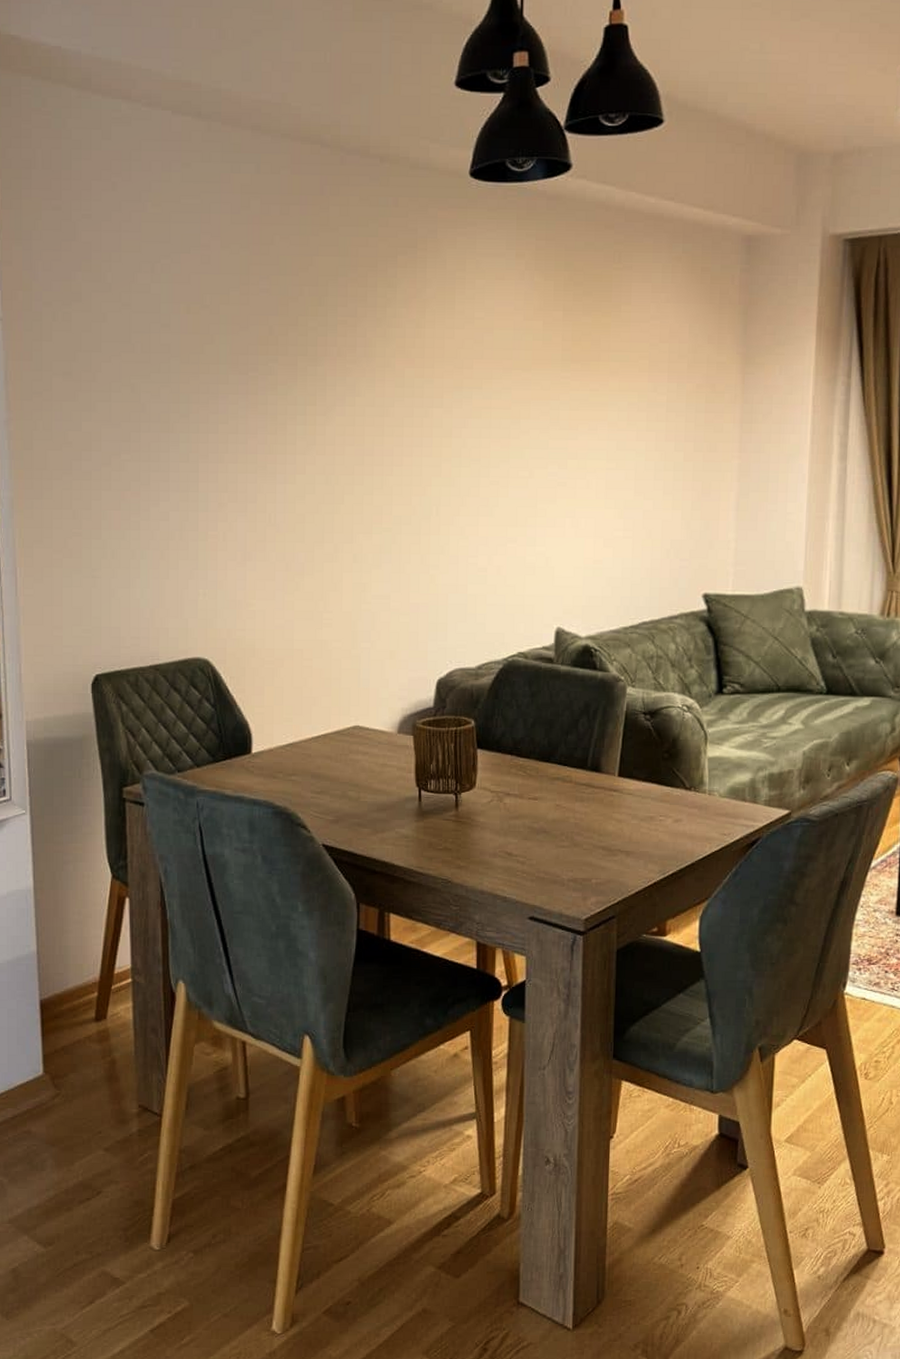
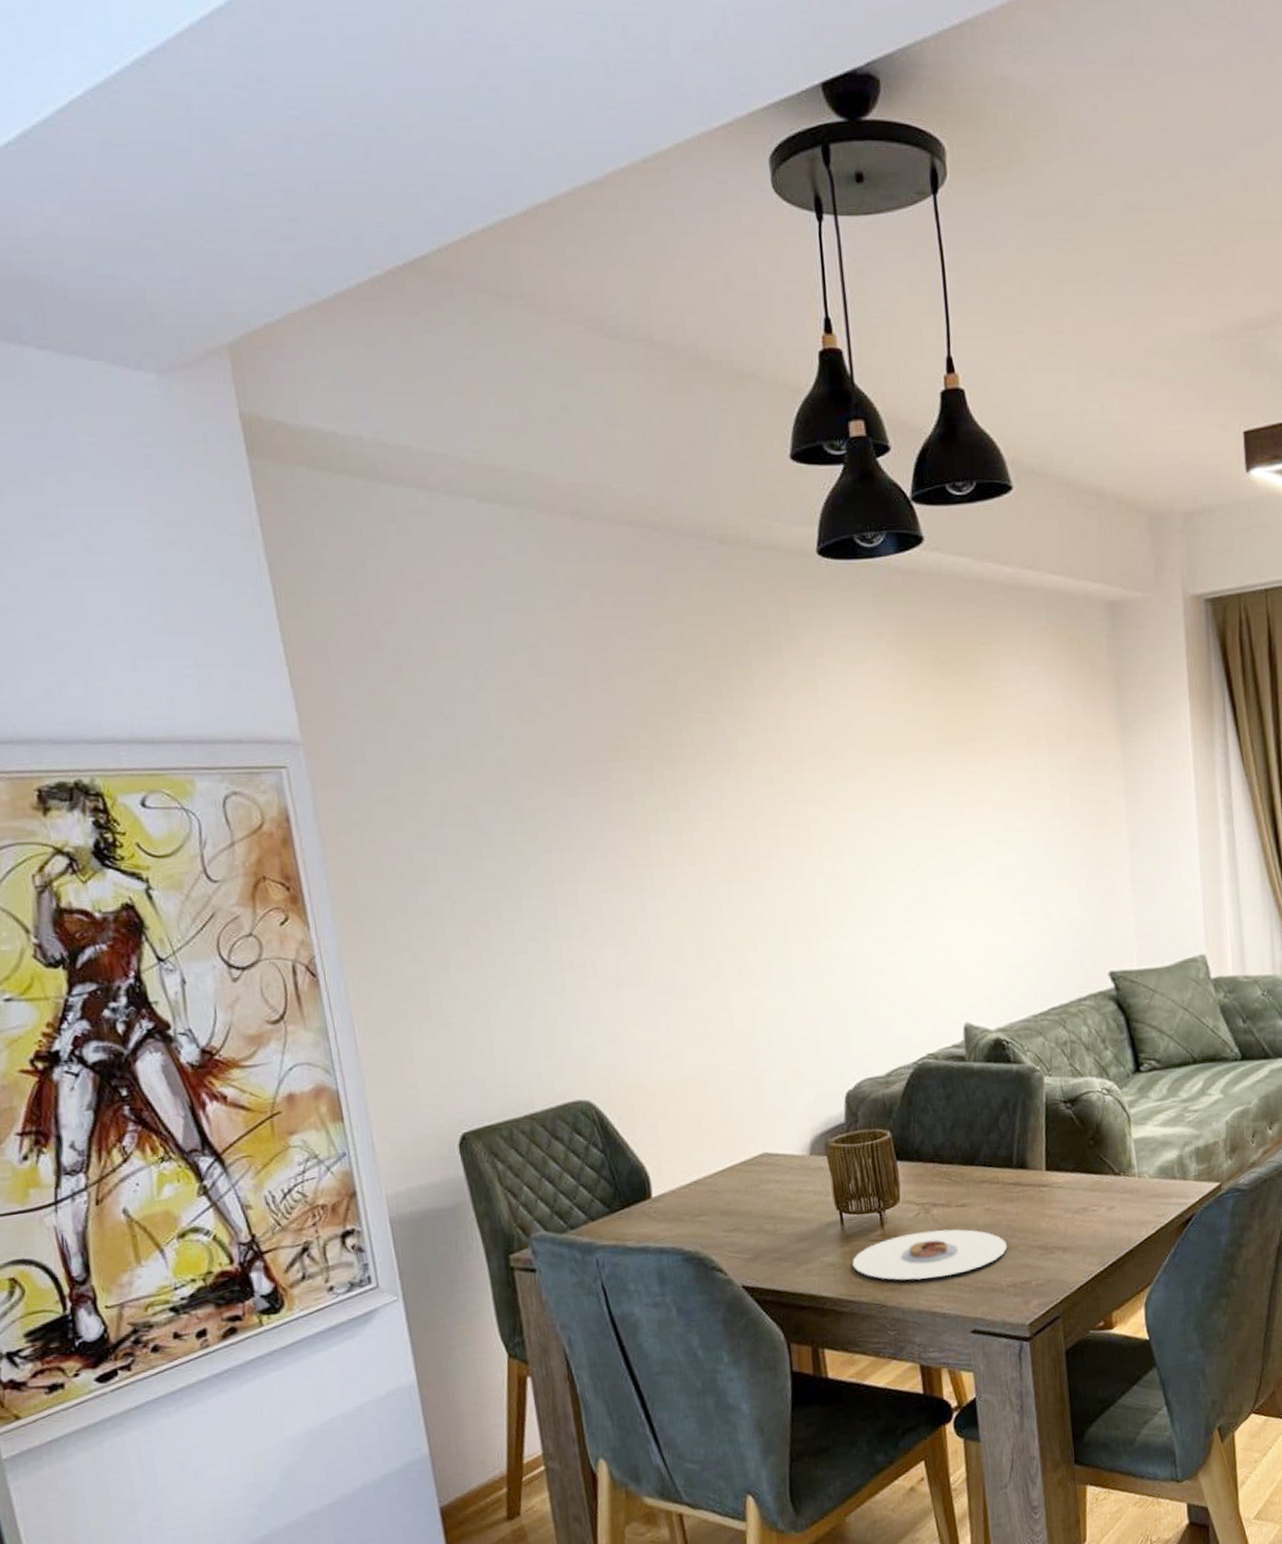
plate: none [425,818,573,862] -> present [852,1229,1008,1280]

